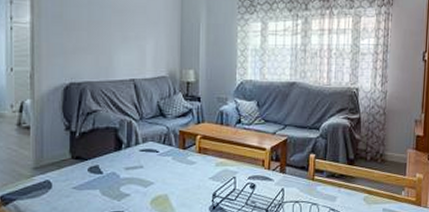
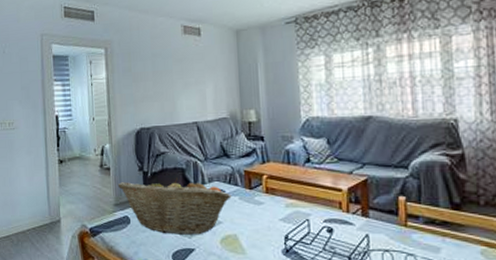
fruit basket: none [38,137,165,198] -> present [117,176,232,235]

